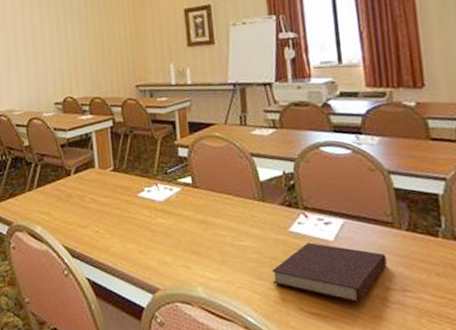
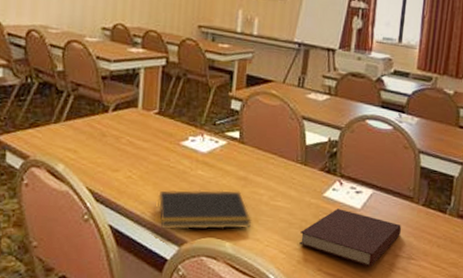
notepad: none [126,235,220,279] -> present [158,190,252,230]

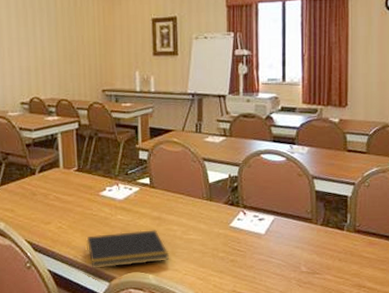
notebook: present [299,209,401,267] -> none [213,236,303,284]

